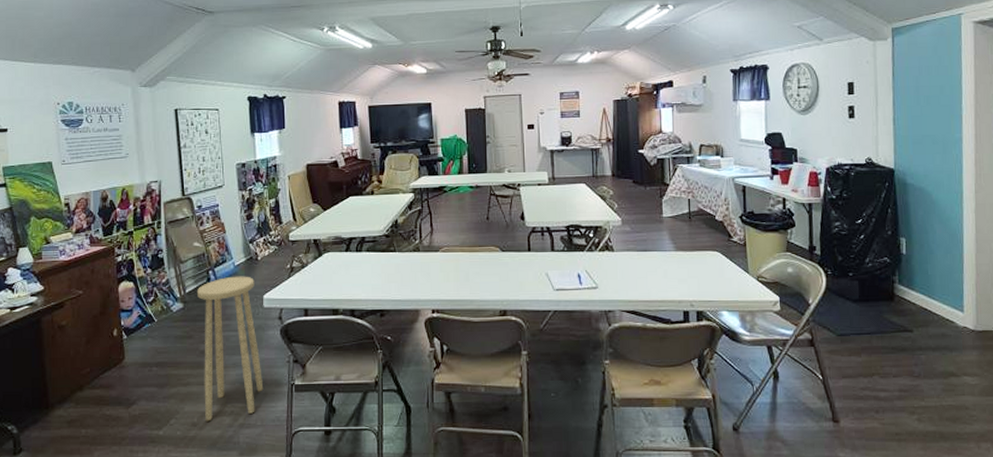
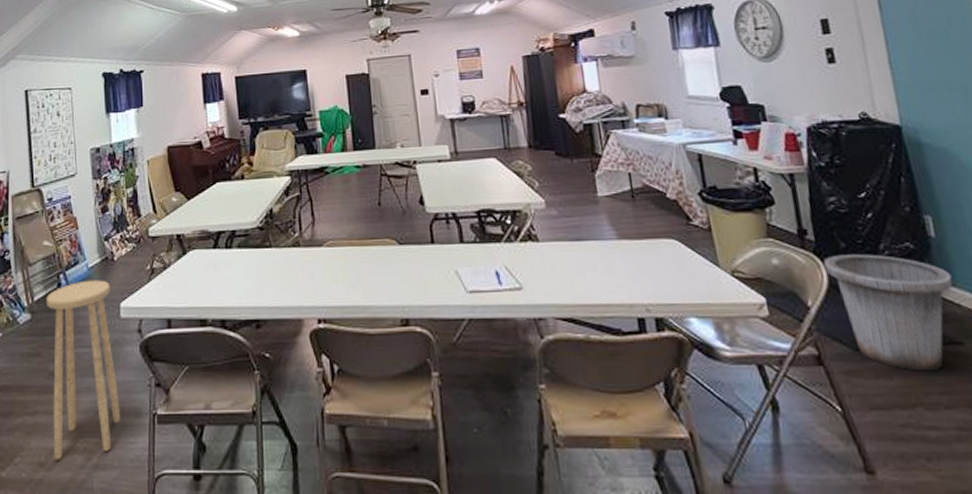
trash can: none [825,265,913,351] -> present [824,254,953,372]

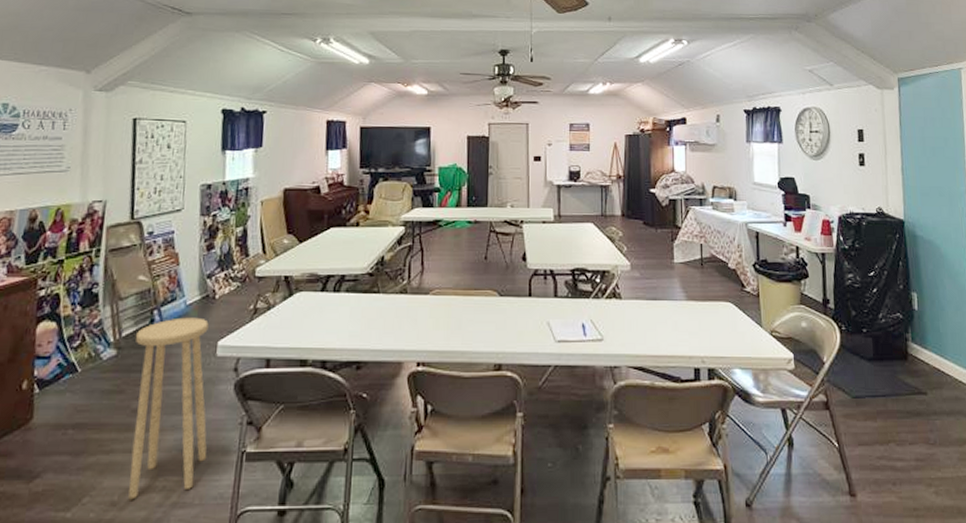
trash can: present [824,254,953,372] -> none [839,321,925,415]

